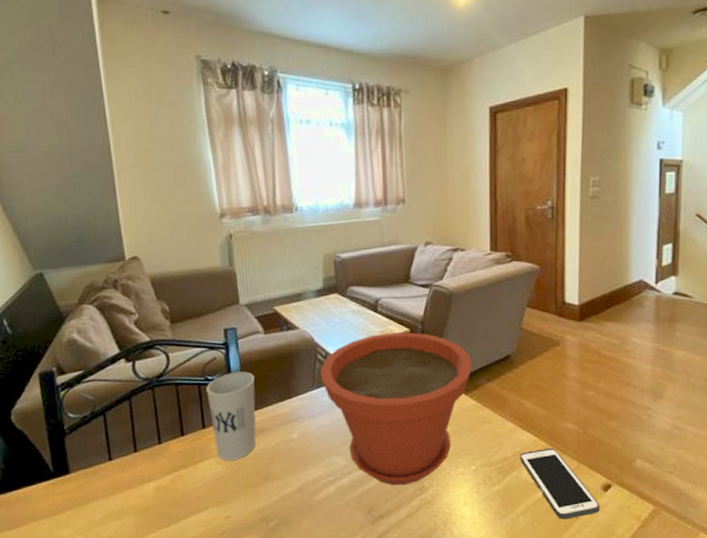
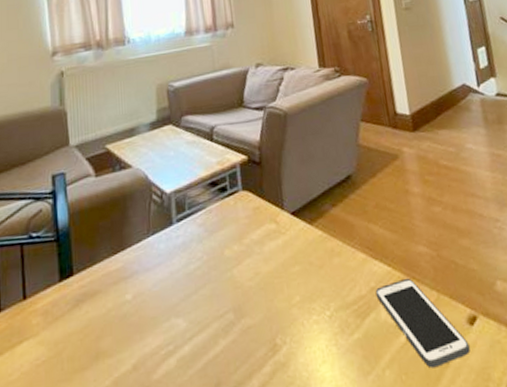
cup: present [206,371,256,461] -> none [30,223,85,340]
plant pot: present [320,332,473,486] -> none [155,159,315,349]

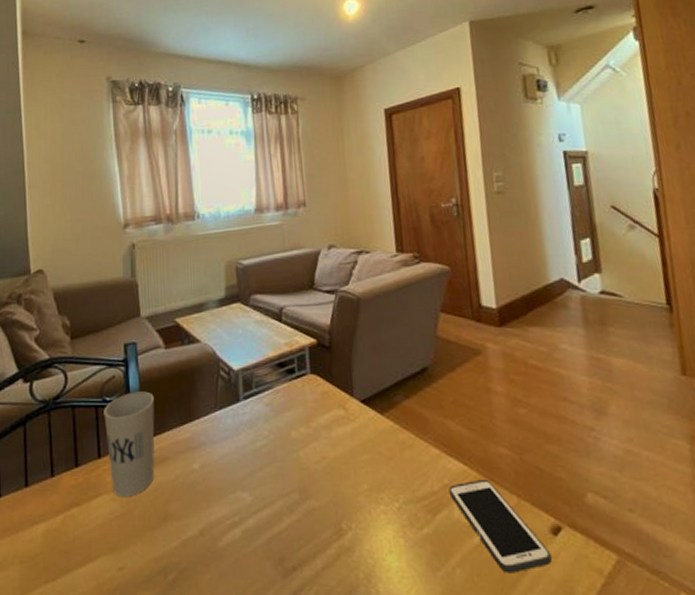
cup: none [30,223,85,340] -> present [104,391,155,497]

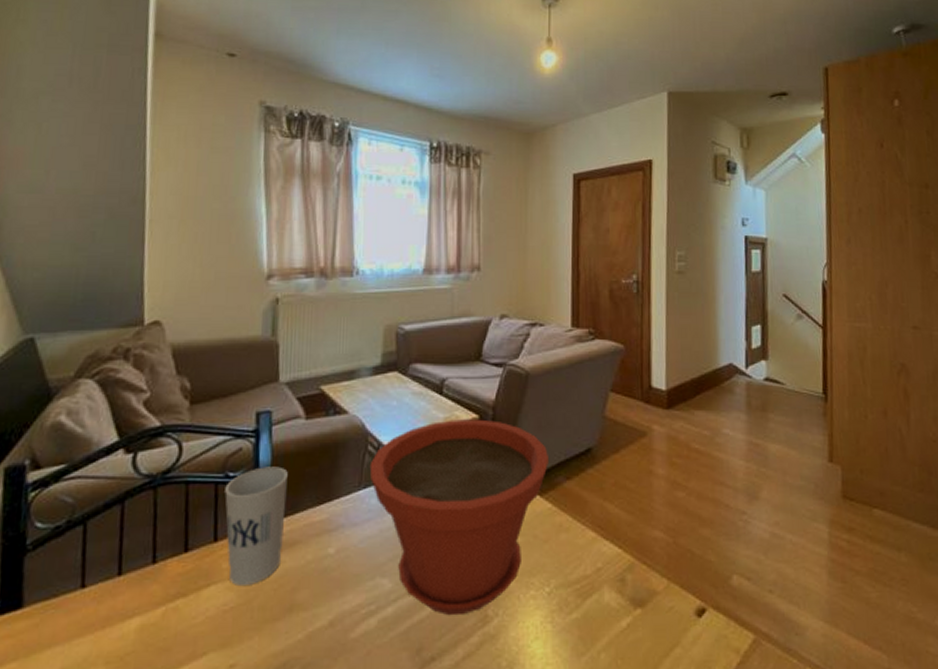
plant pot: none [222,343,388,529] -> present [369,419,550,616]
cell phone: present [448,479,552,574] -> none [601,562,694,656]

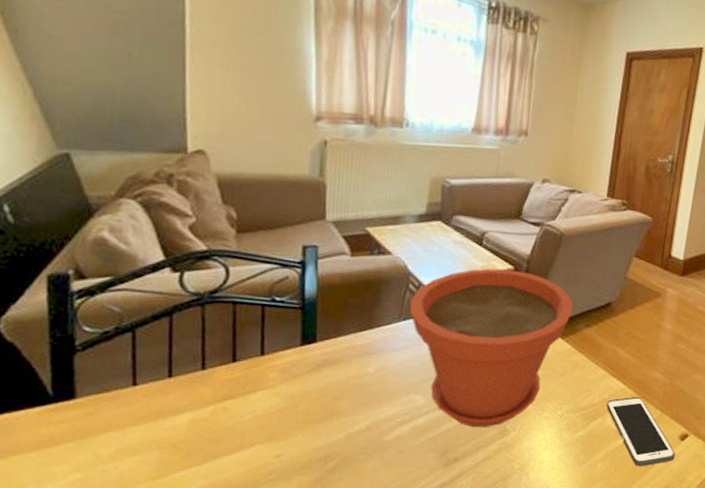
cup: present [225,466,288,585] -> none [271,295,332,393]
cell phone: none [601,562,694,656] -> present [606,396,675,467]

